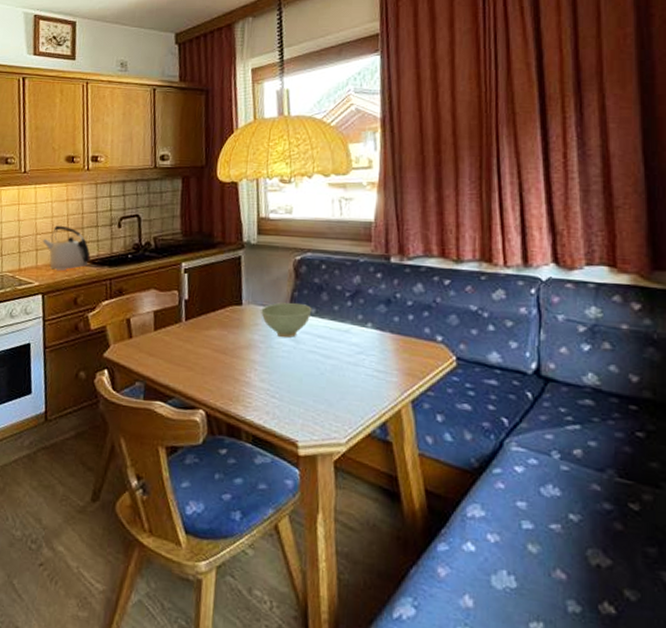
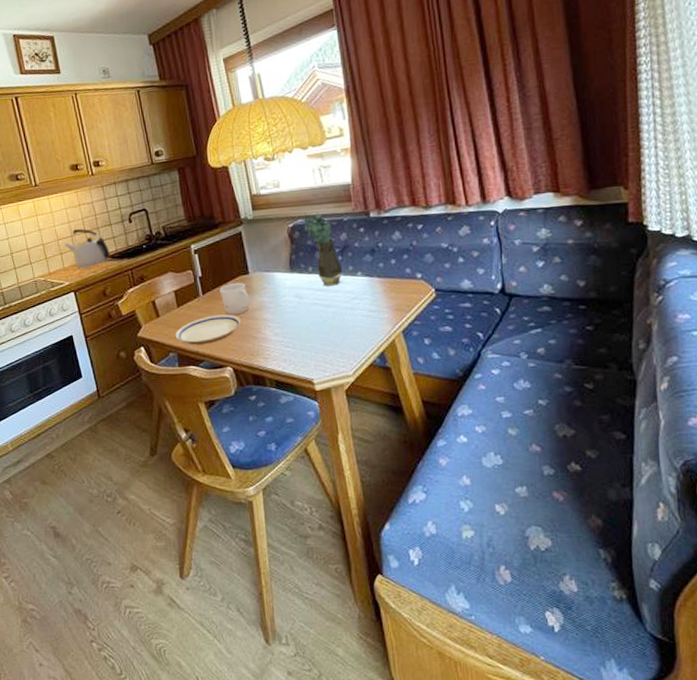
plate: none [146,345,224,379] -> present [175,314,241,345]
mug: none [205,313,239,350] -> present [219,283,250,315]
bowl: present [260,303,312,338] -> none [265,265,309,296]
vase: none [313,246,351,334] -> present [303,212,343,286]

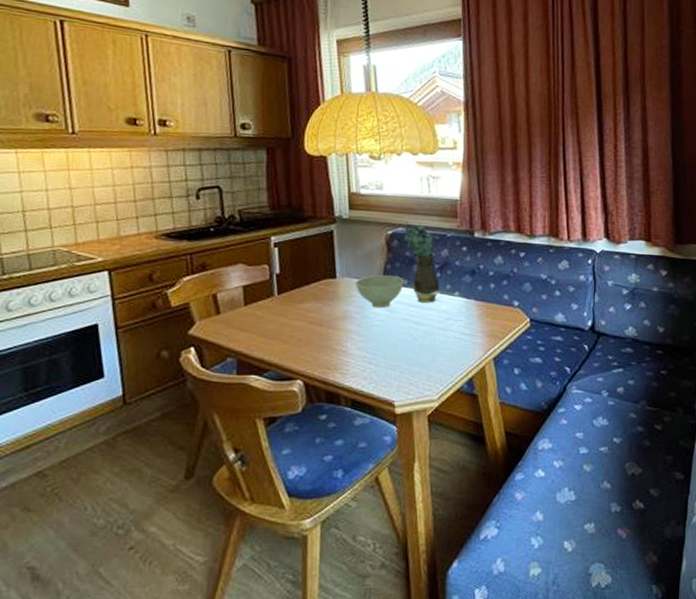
kettle: present [64,229,111,270] -> none [102,195,167,246]
plate: present [175,314,241,345] -> none [237,319,320,352]
mug: present [219,283,250,315] -> none [299,286,334,322]
bowl: none [265,265,309,296] -> present [354,275,405,307]

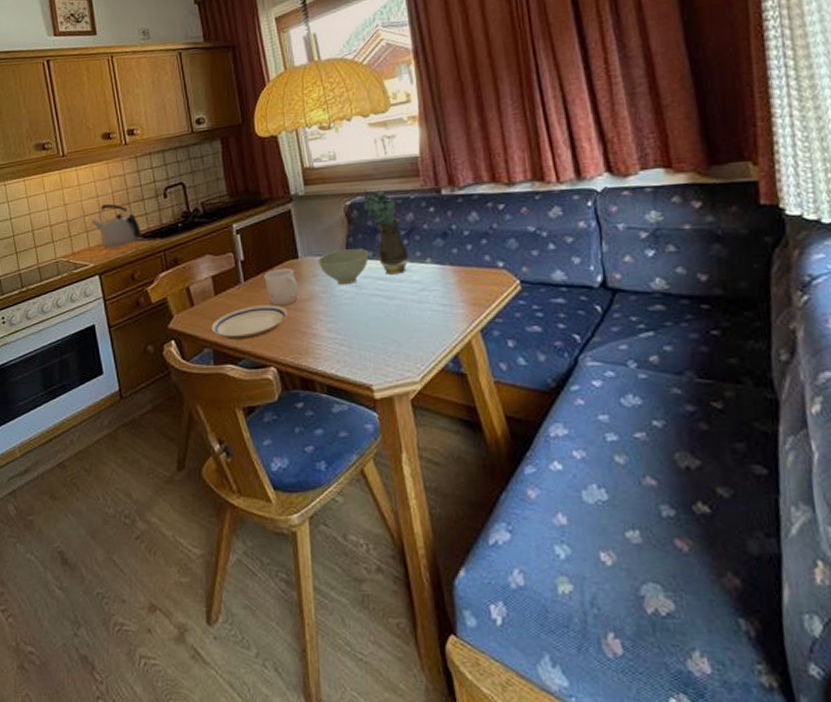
kettle: none [102,195,167,246] -> present [90,204,142,250]
plate: none [237,319,320,352] -> present [211,304,288,340]
mug: none [299,286,334,322] -> present [264,268,299,306]

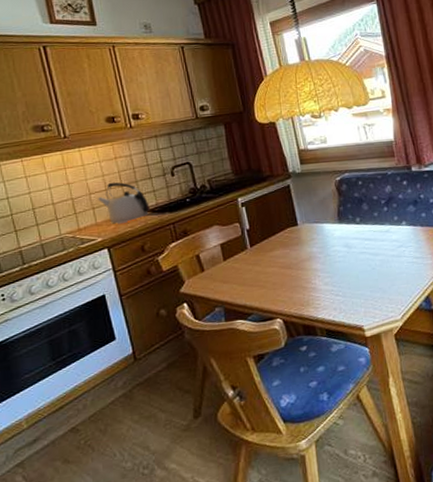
plate: present [211,304,288,340] -> none [221,265,290,299]
mug: present [264,268,299,306] -> none [268,234,300,267]
bowl: present [317,249,369,284] -> none [314,216,357,246]
vase: present [363,188,409,274] -> none [350,166,389,236]

